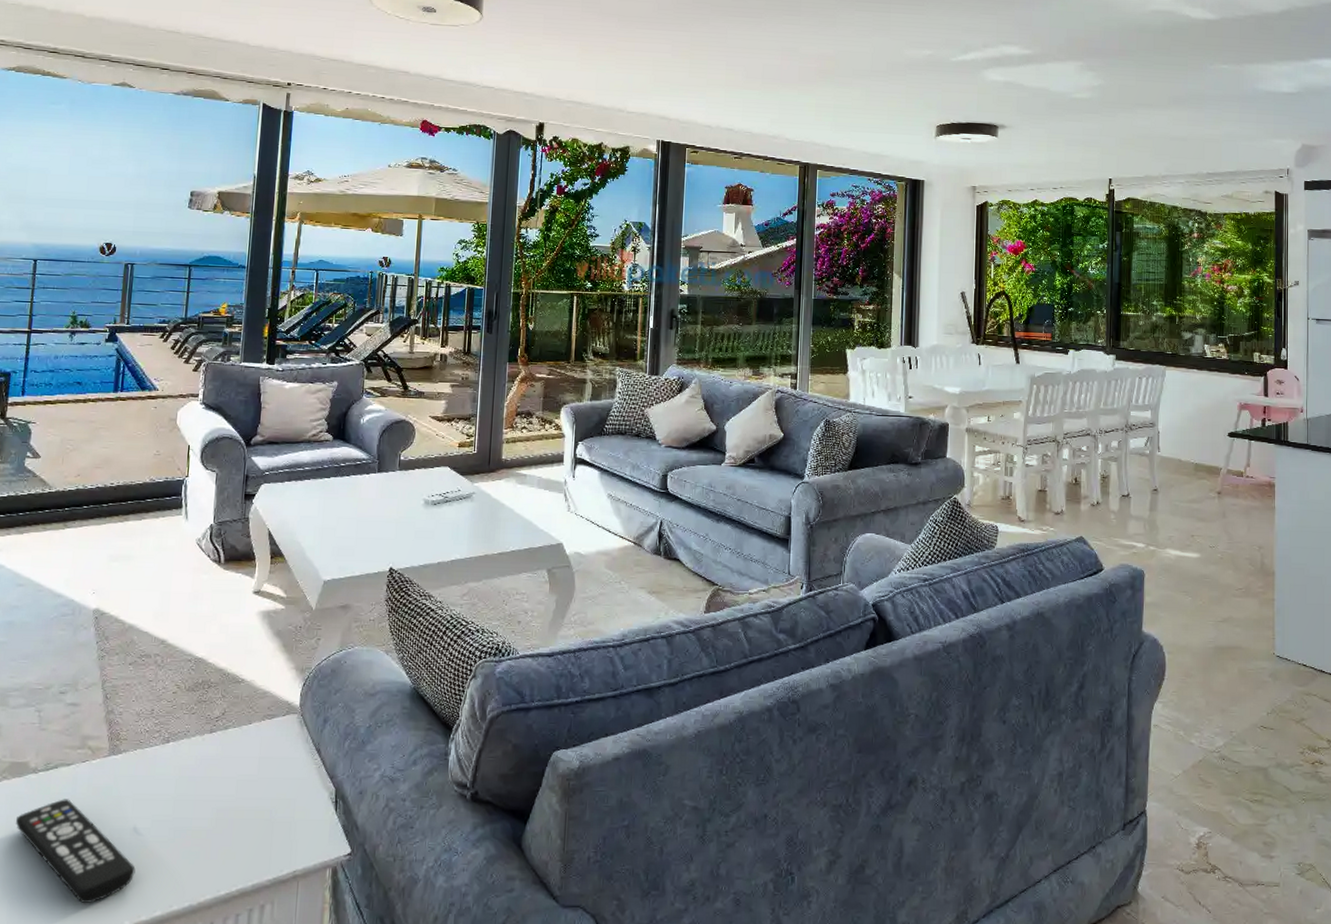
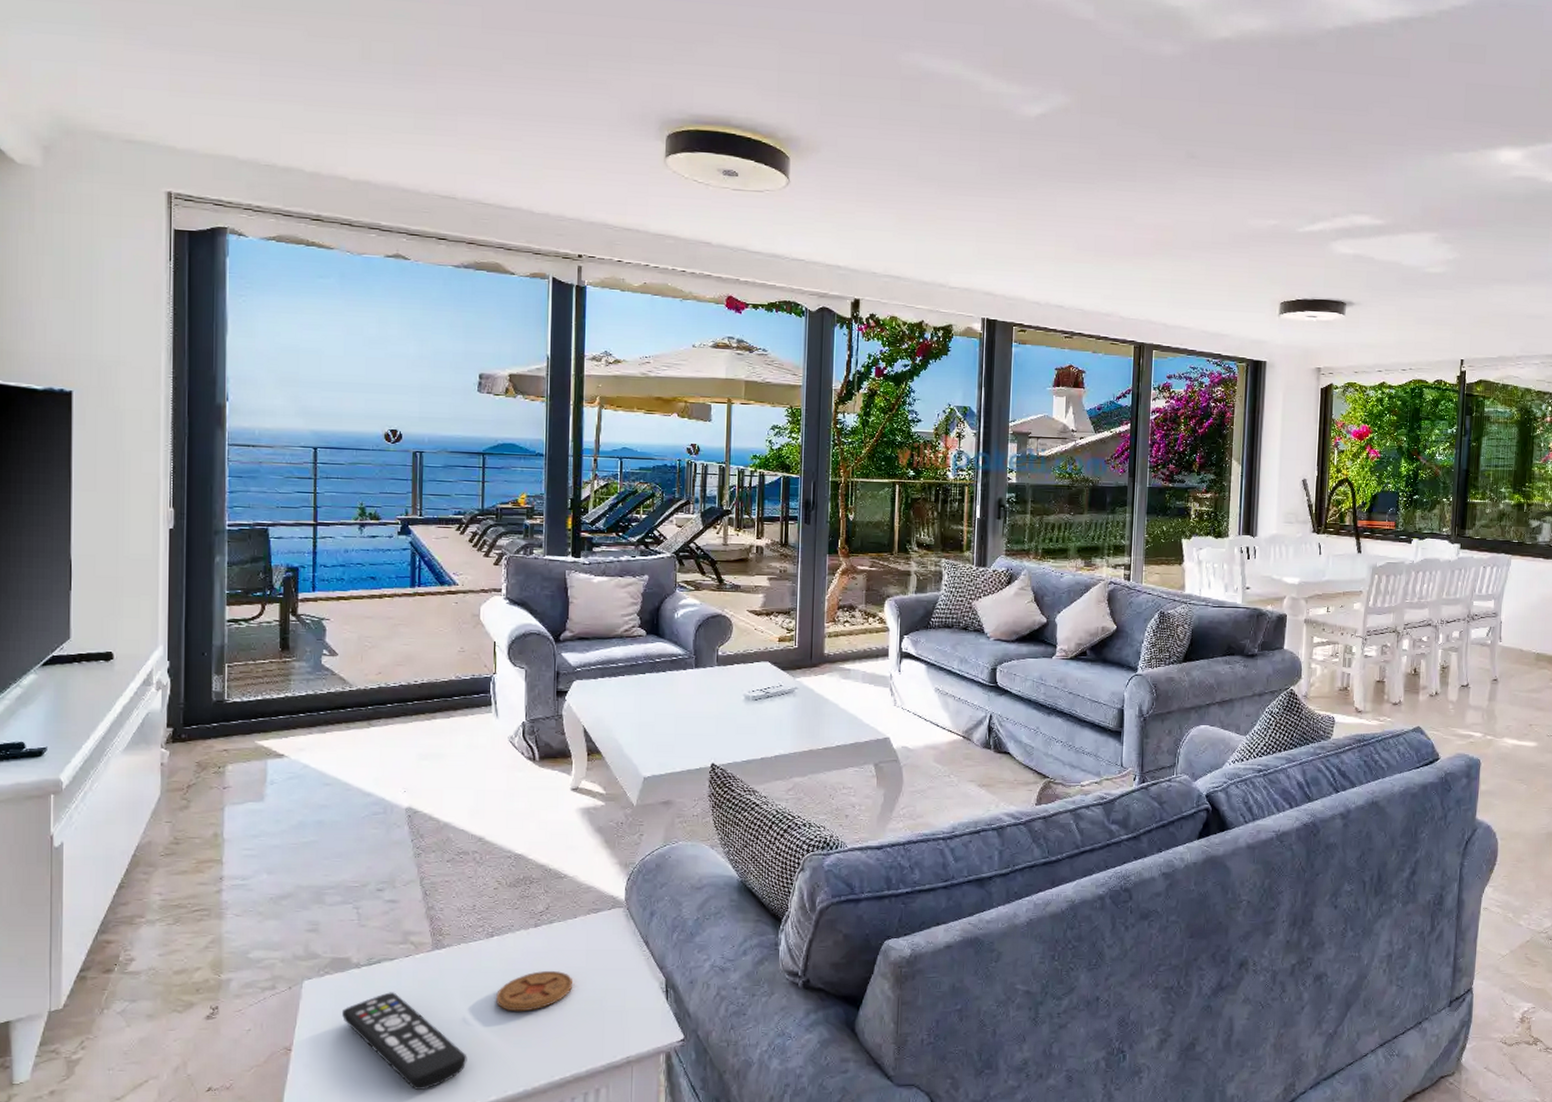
coaster: none [166,779,245,822] -> present [495,971,573,1012]

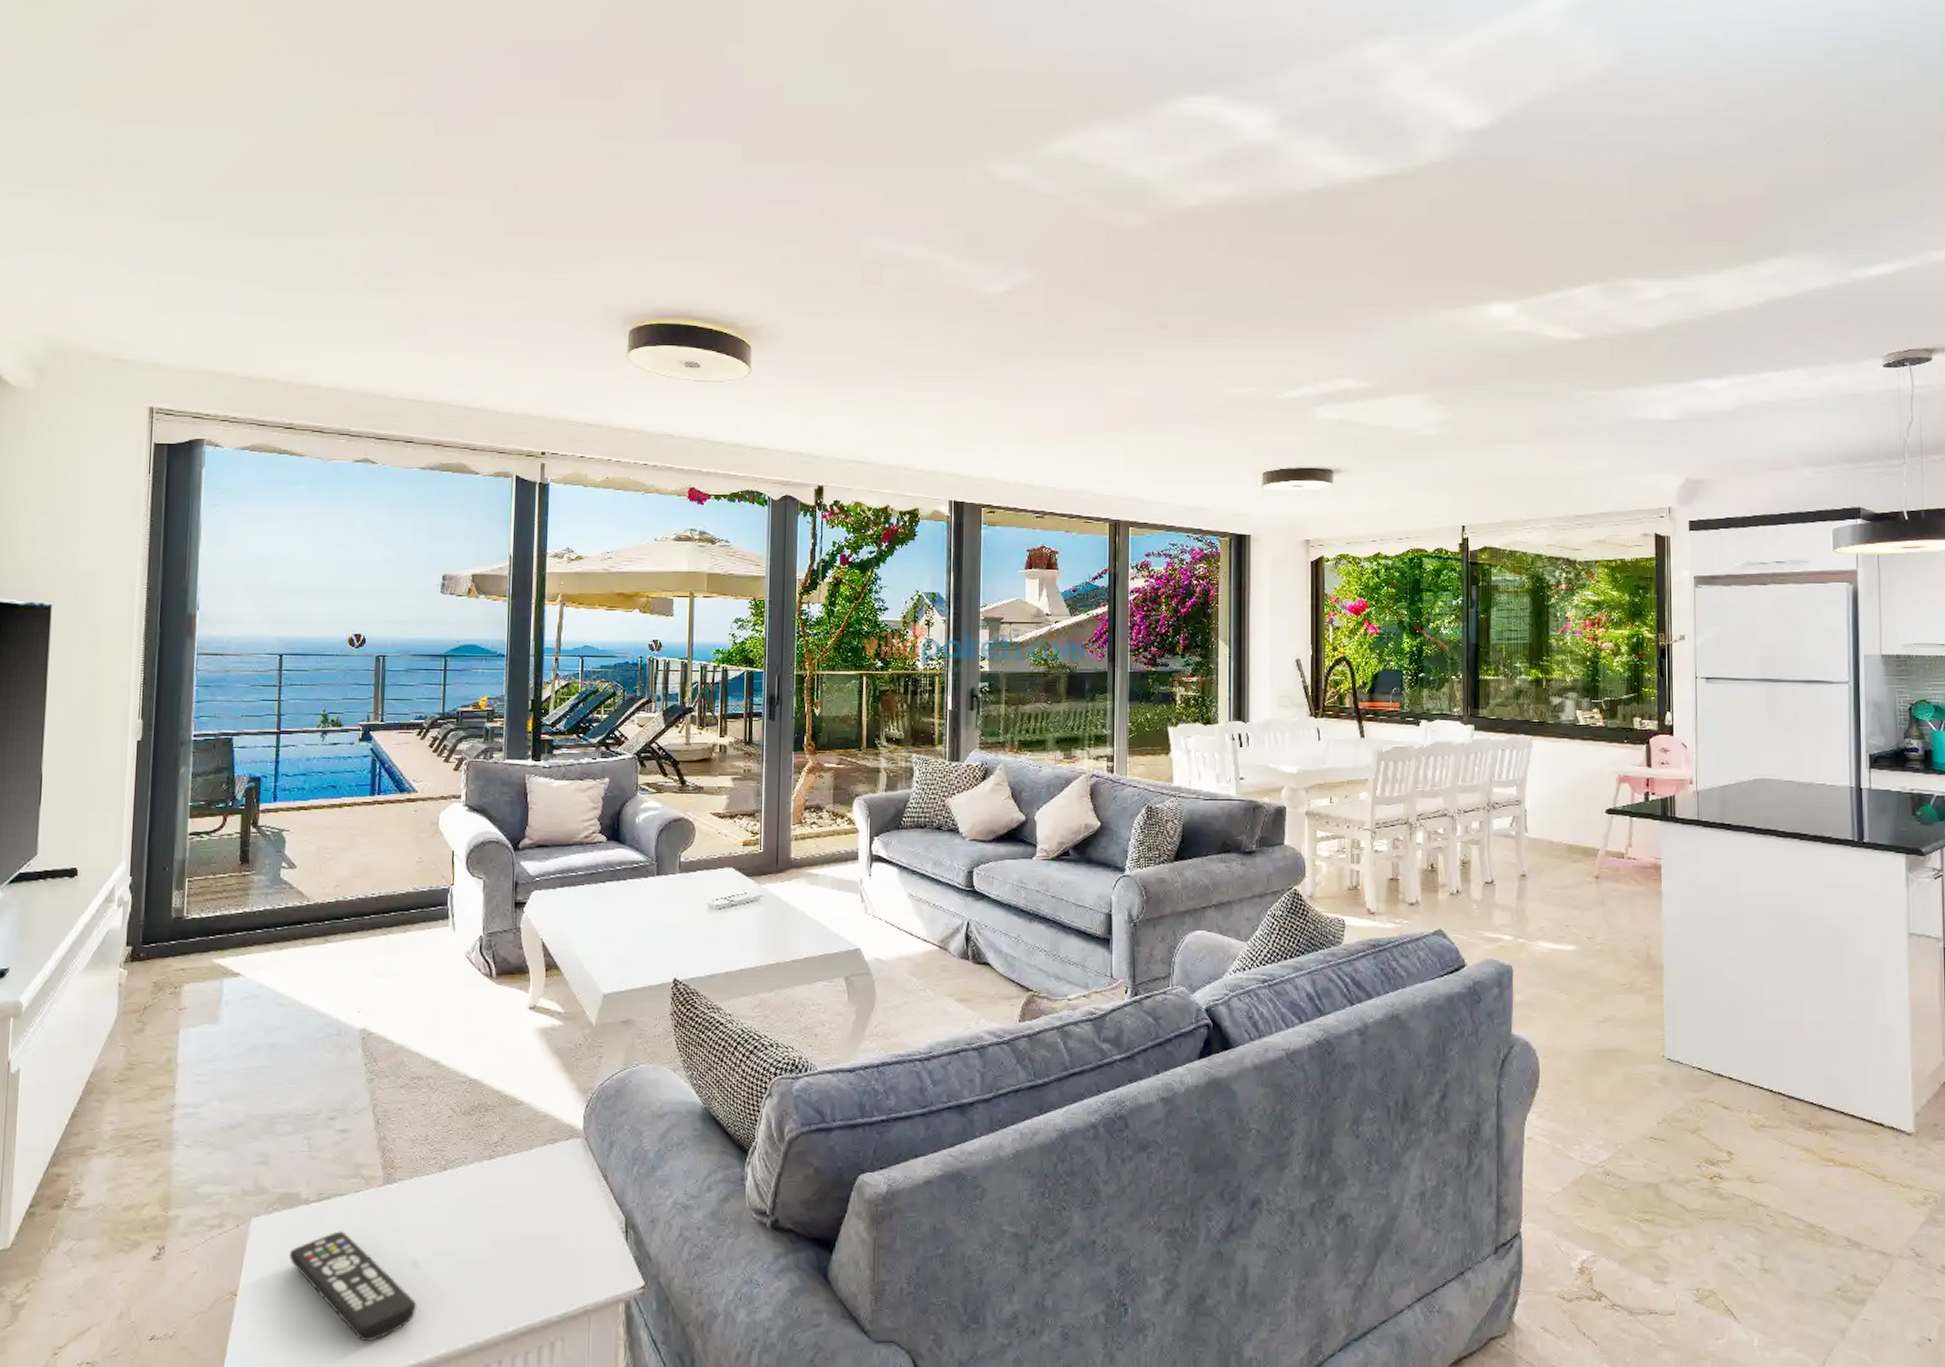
coaster: present [495,971,573,1012] -> none [447,1208,529,1254]

